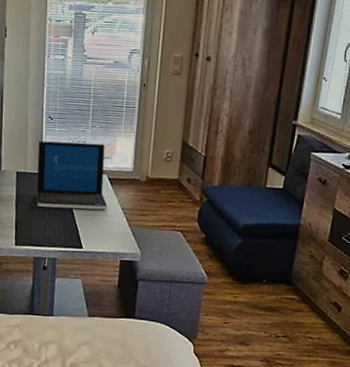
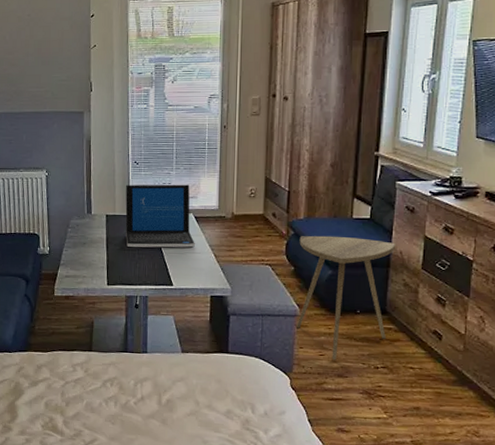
side table: none [203,203,305,328] -> present [297,235,395,360]

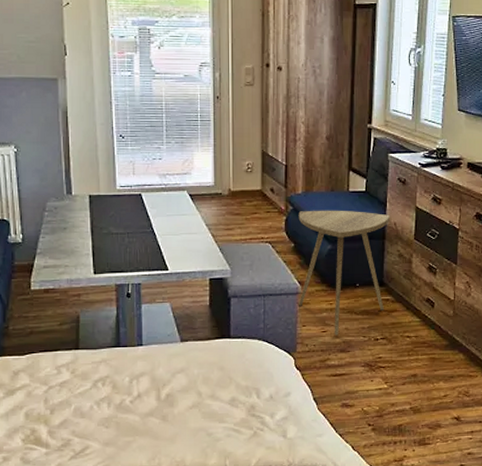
laptop: present [125,184,195,248] -> none [111,160,191,230]

